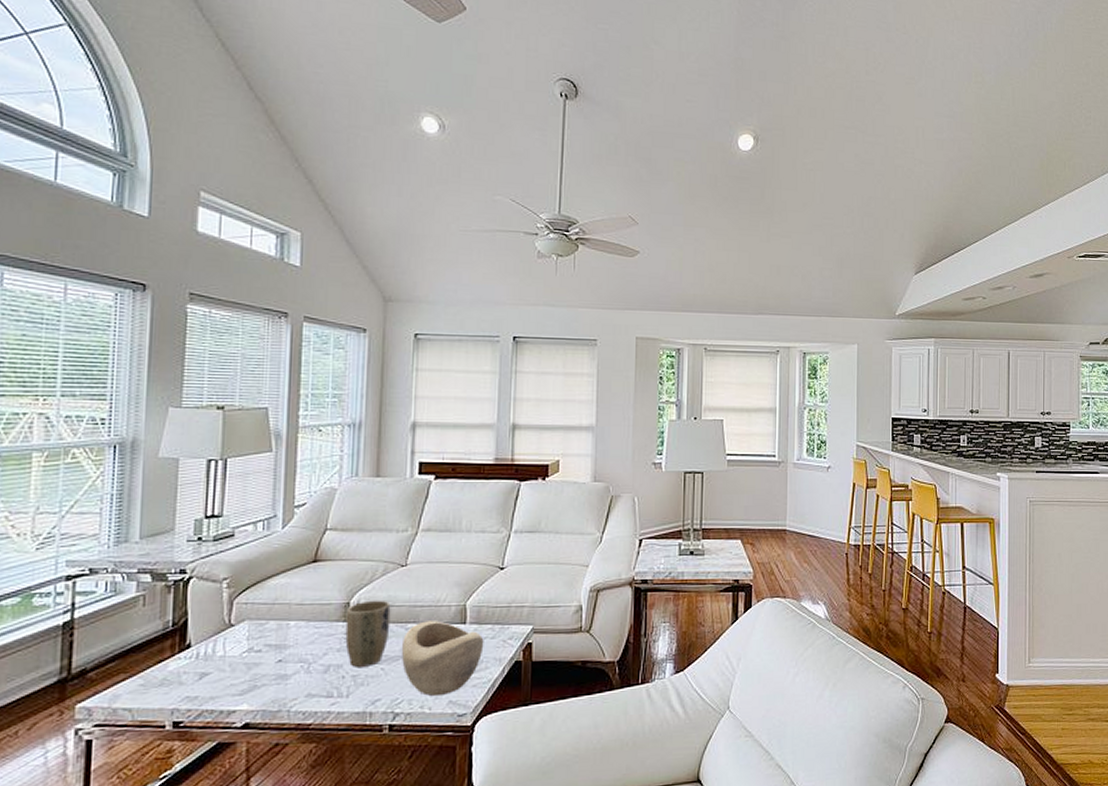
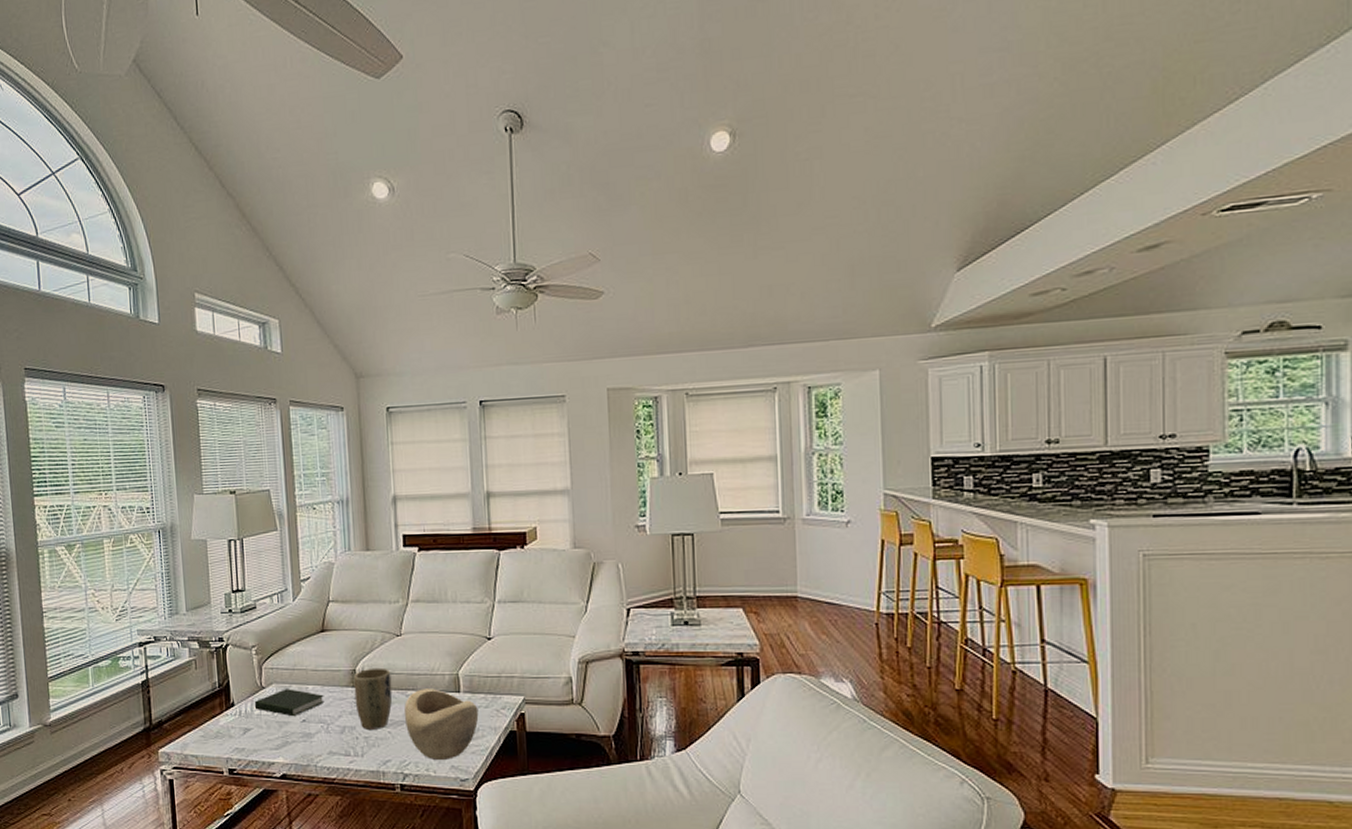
book: none [217,625,308,657] -> present [254,689,325,717]

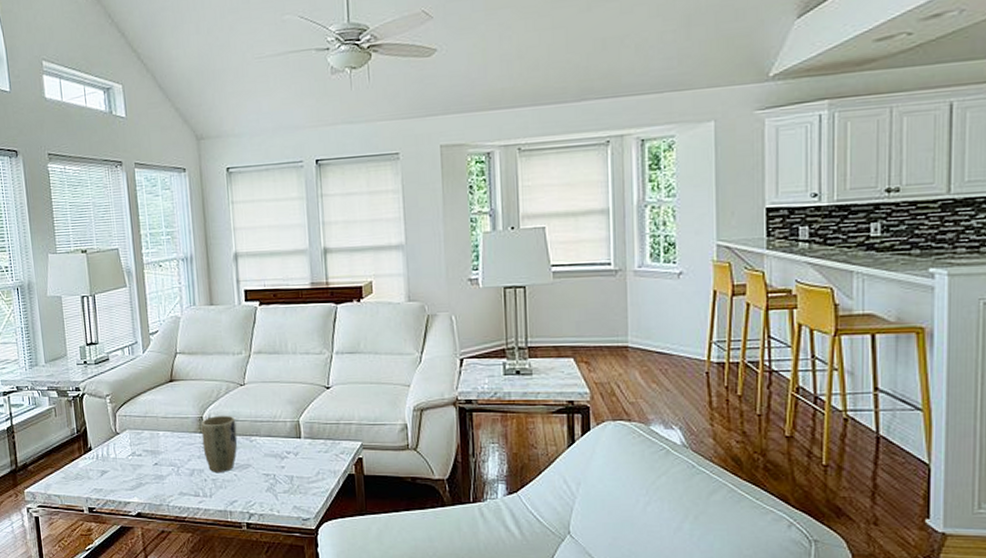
book: present [254,689,325,717] -> none [109,434,175,460]
decorative bowl: present [404,688,479,760] -> none [249,434,319,500]

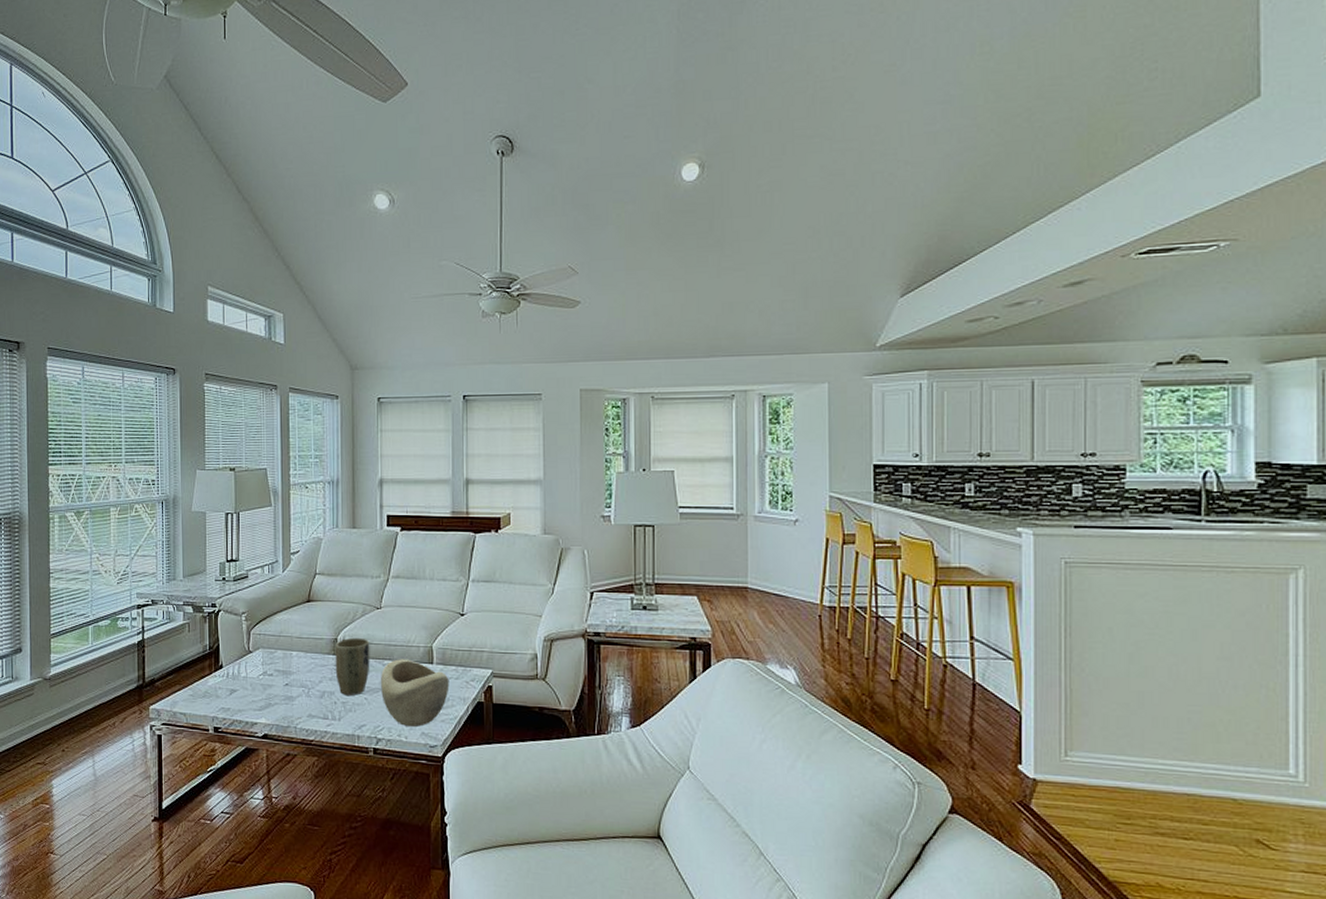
decorative bowl: none [249,434,319,500] -> present [381,659,449,727]

